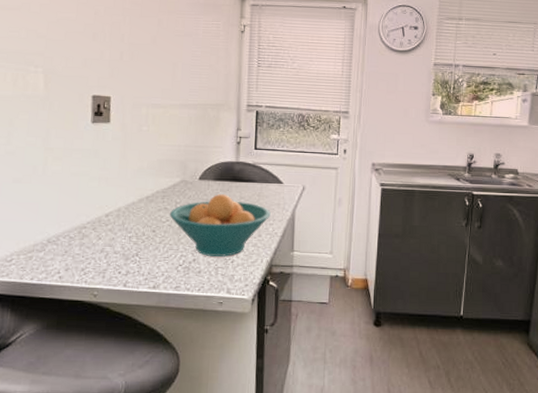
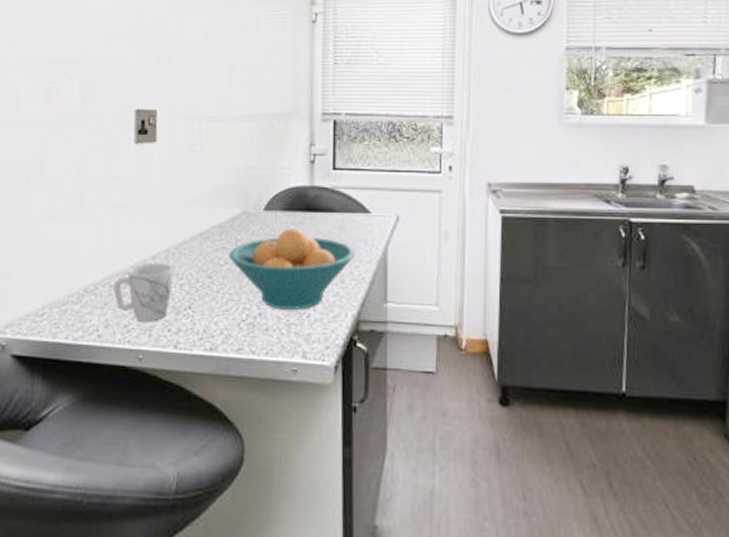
mug: none [72,219,123,266] -> present [113,263,173,322]

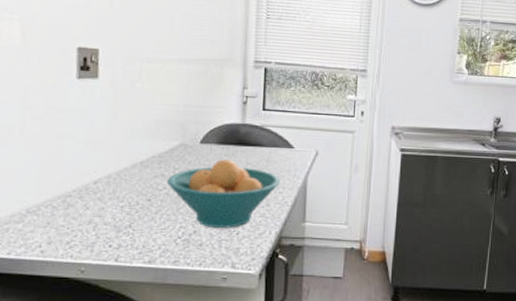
mug: present [113,263,173,322] -> none [56,187,114,239]

